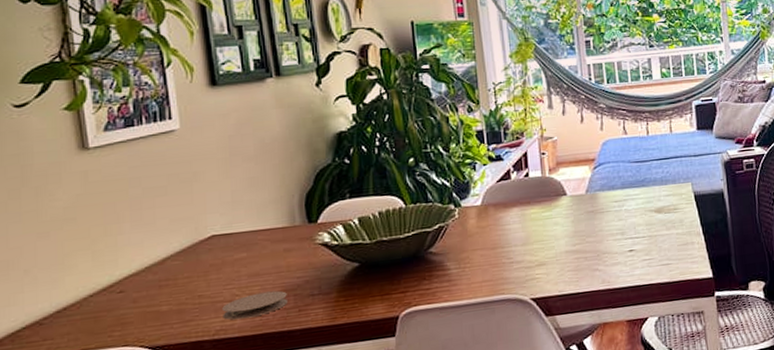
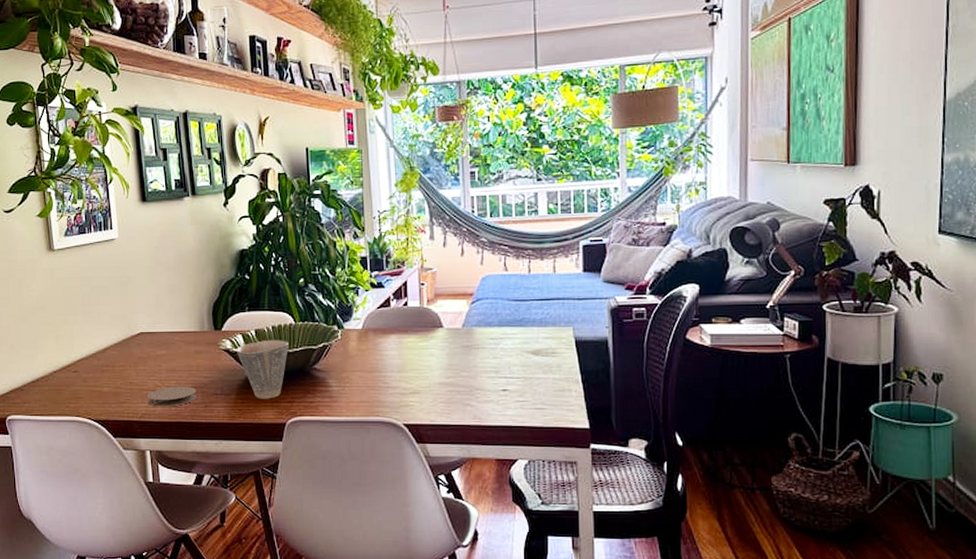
cup: none [337,225,399,294] -> present [237,340,288,399]

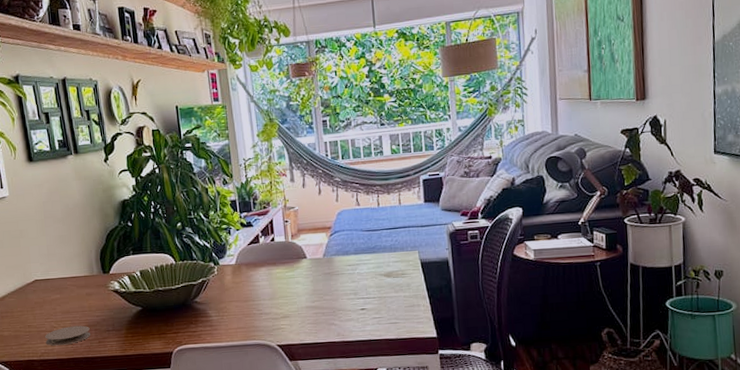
cup: present [237,340,288,399] -> none [124,278,171,332]

